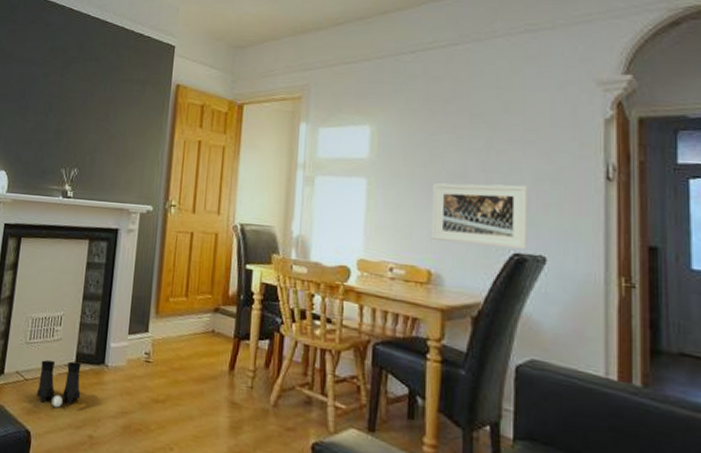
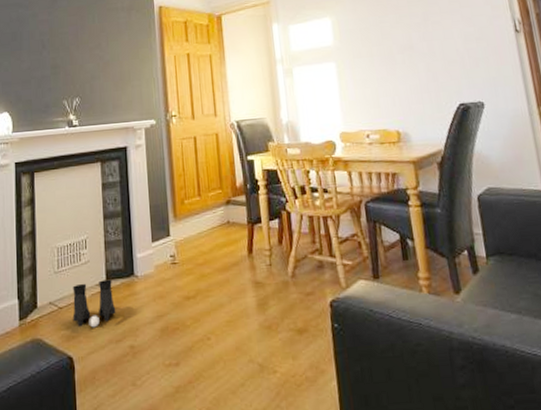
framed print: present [431,183,529,250] -> none [388,46,469,104]

